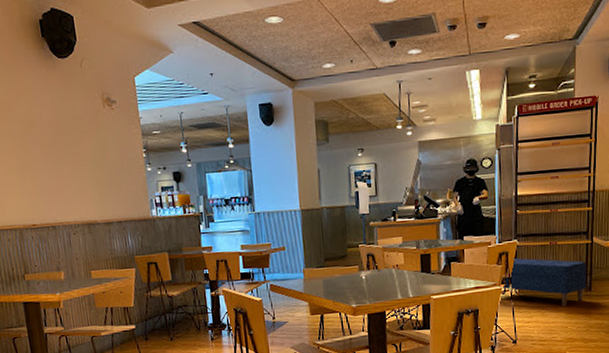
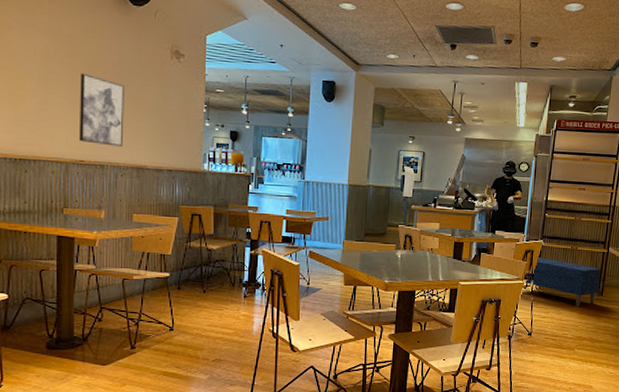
wall art: none [19,136,71,206] -> present [78,73,124,147]

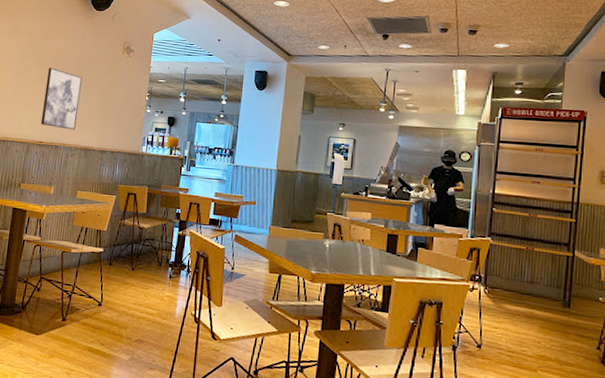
bench: present [523,256,601,307] -> none [468,255,567,319]

